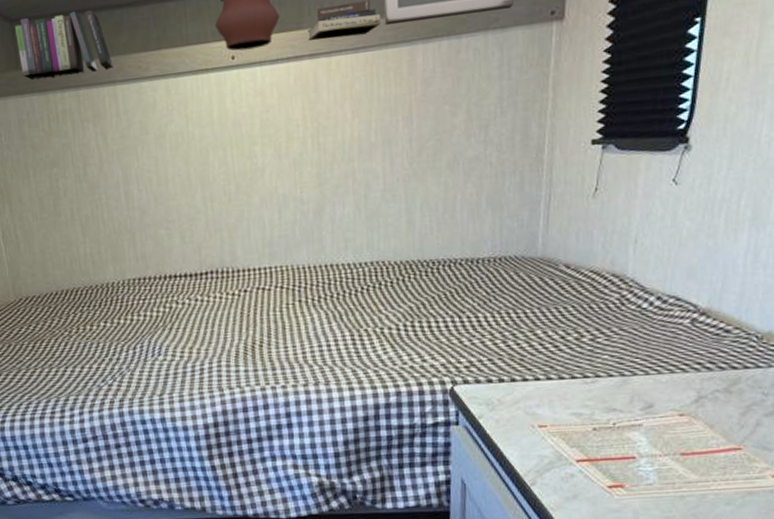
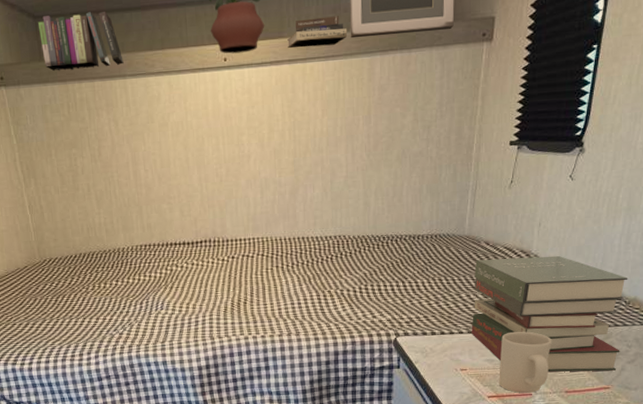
books: none [550,279,759,429] -> present [471,255,628,372]
mug: none [590,376,659,457] -> present [499,331,552,394]

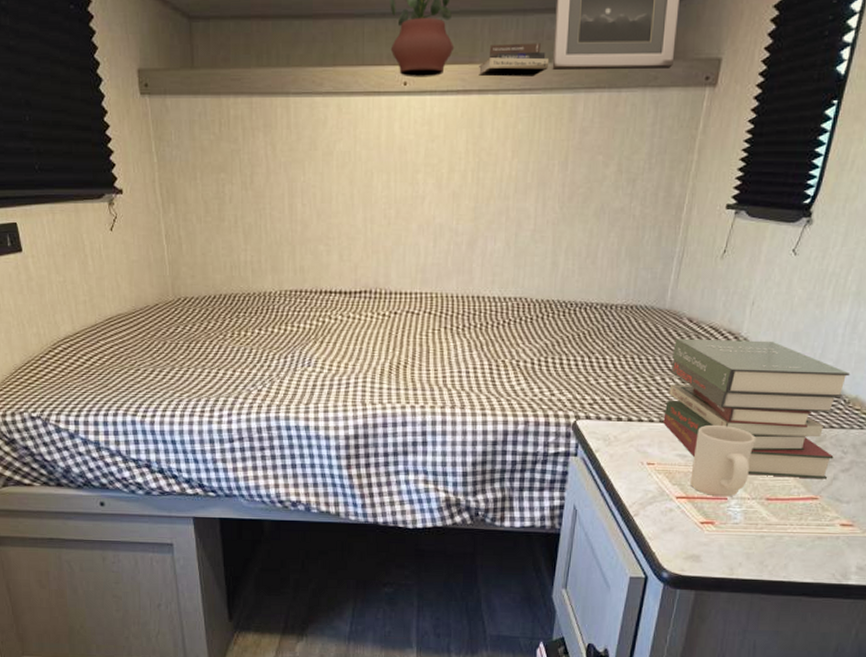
books: present [37,11,124,72] -> none [192,16,288,82]

